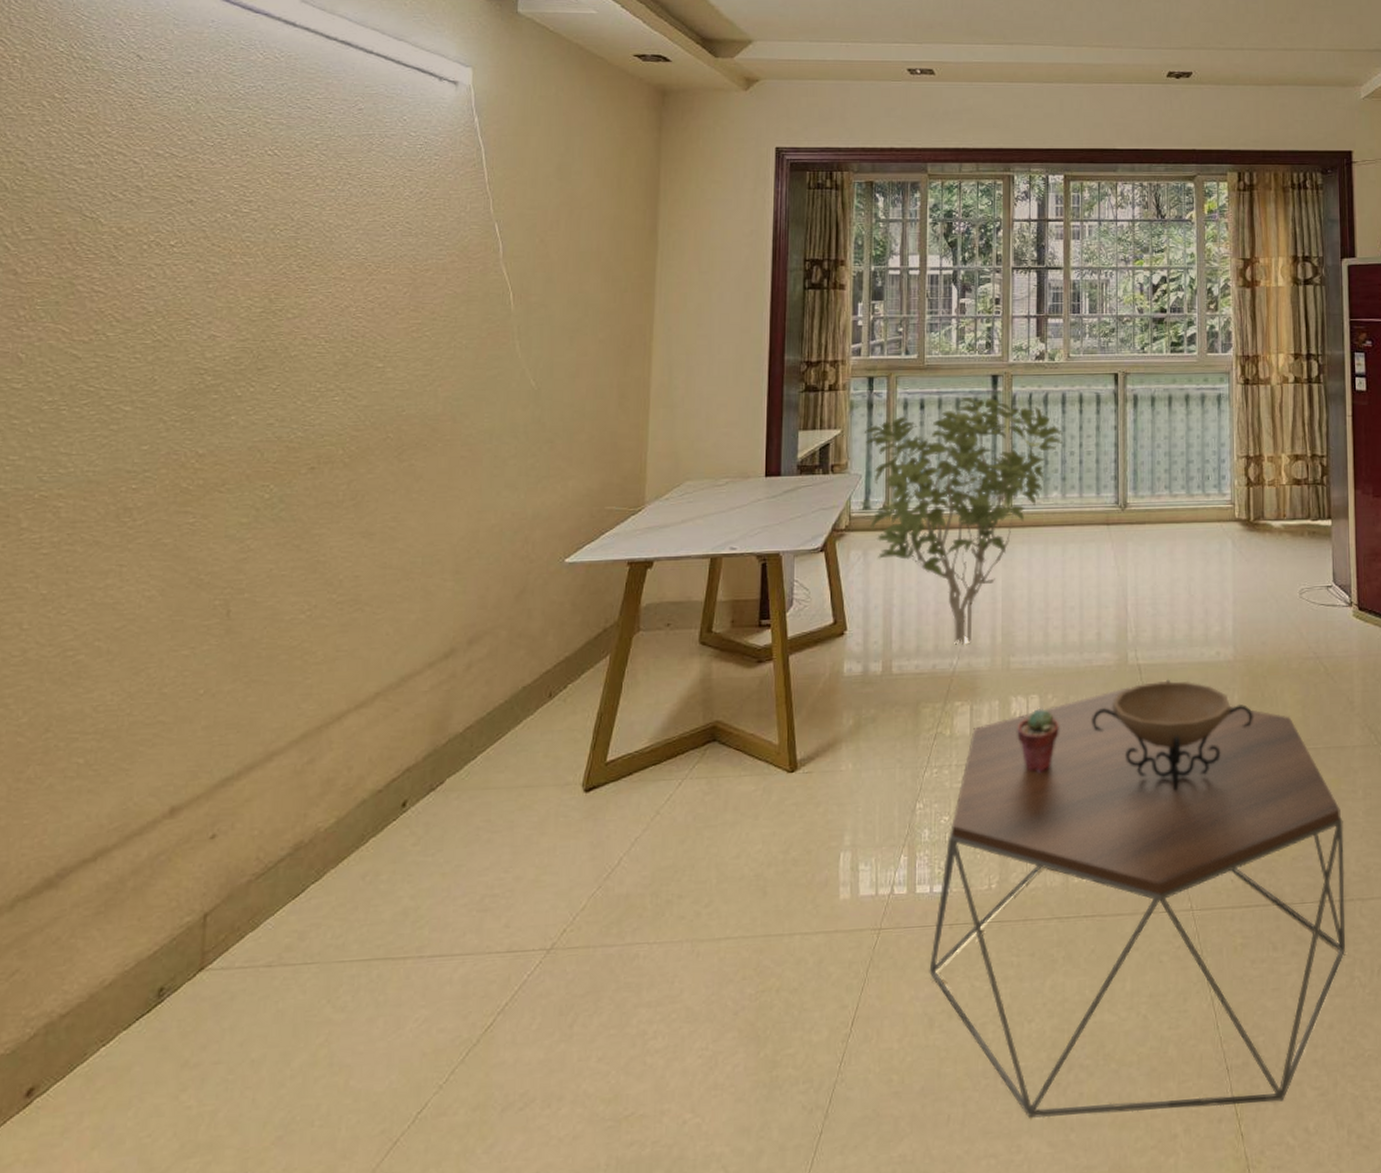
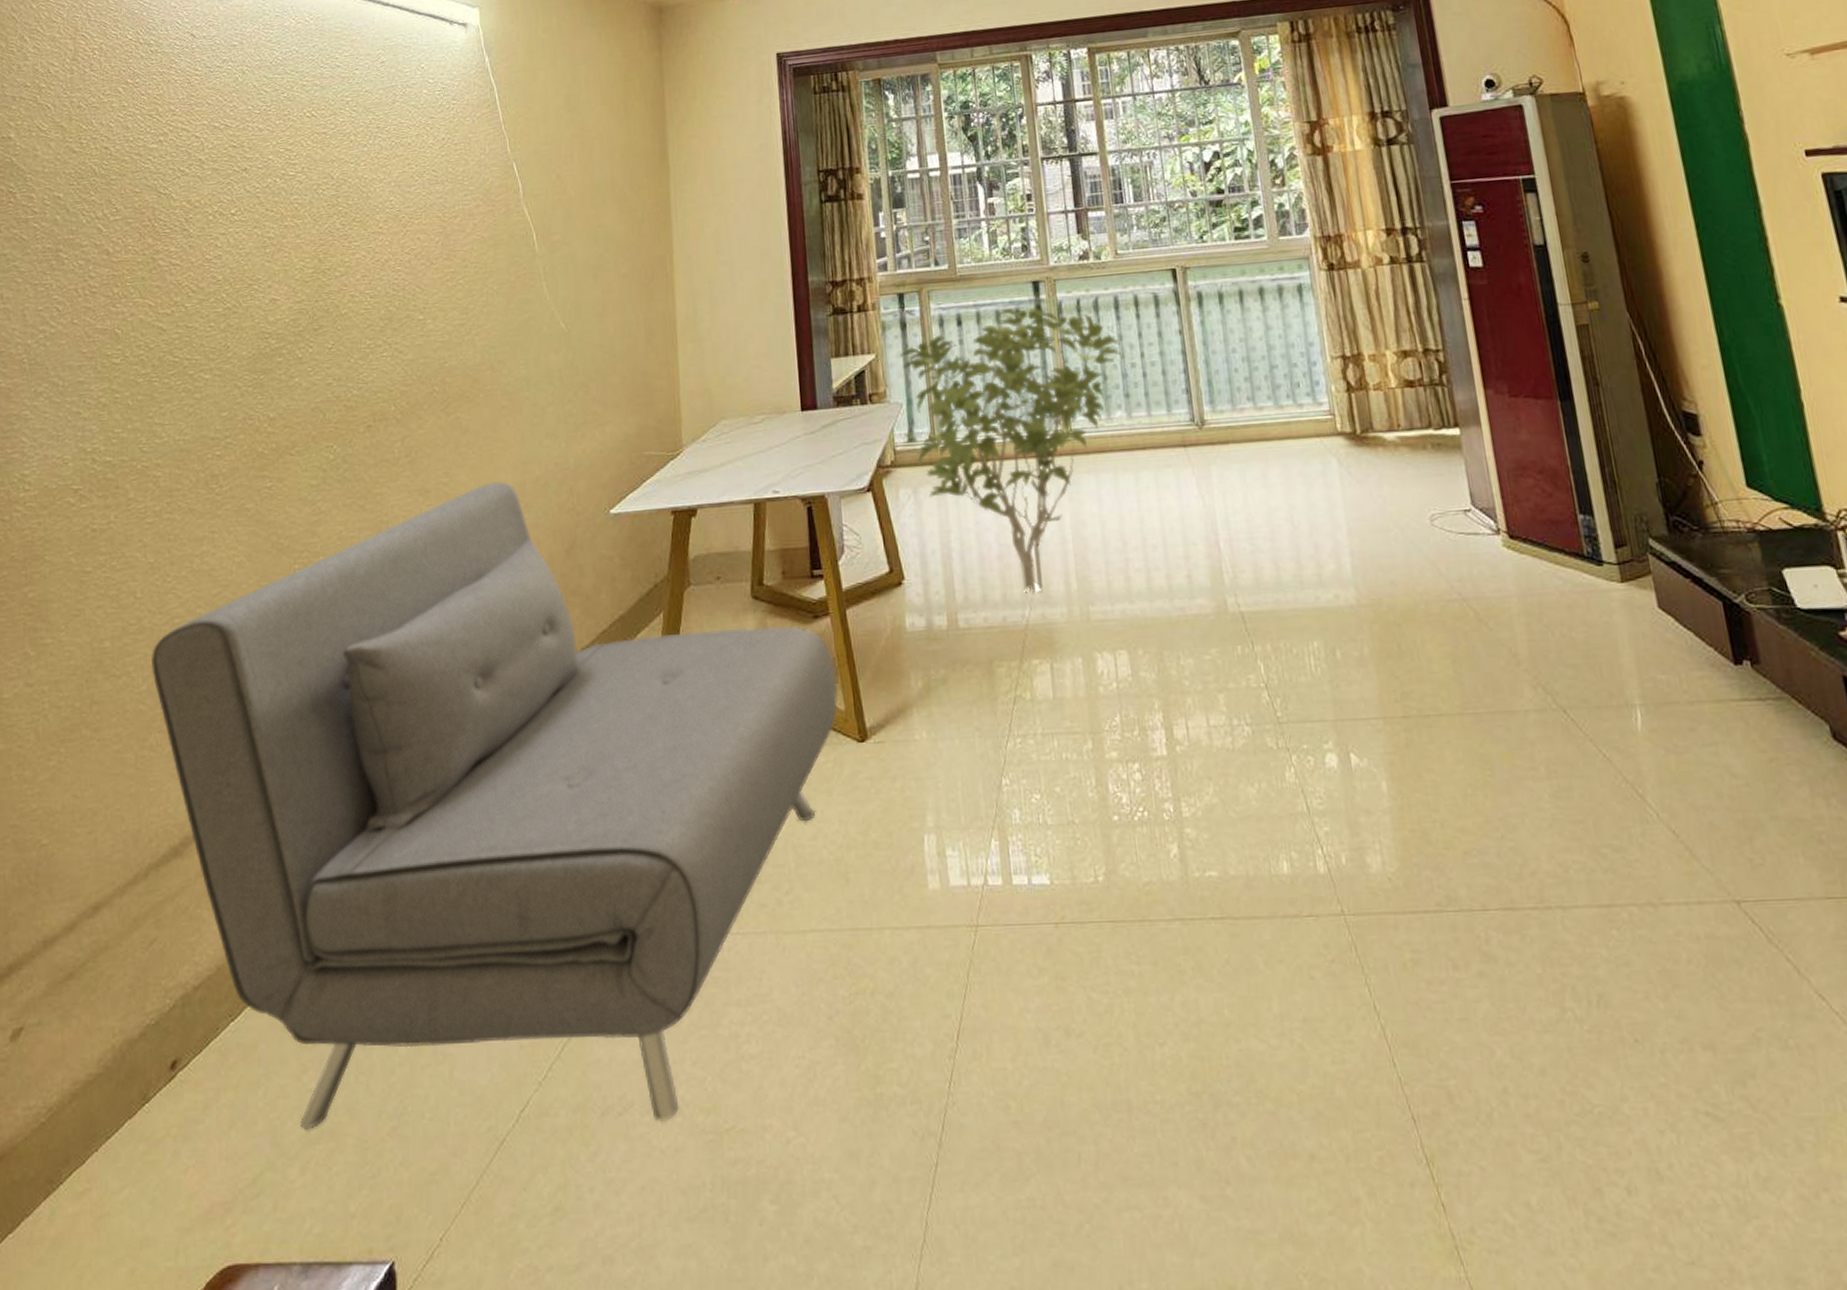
sofa: none [35,528,774,1145] -> present [152,481,838,1130]
coffee table: present [929,687,1346,1118] -> none [1037,640,1550,1167]
potted succulent: present [1017,709,1059,772] -> none [1106,666,1157,743]
decorative bowl: present [1092,680,1253,791] -> none [1193,630,1391,766]

